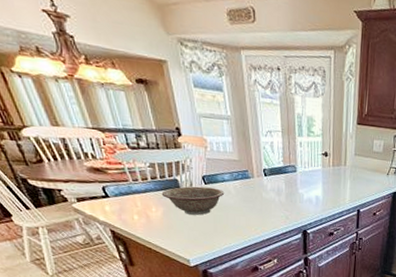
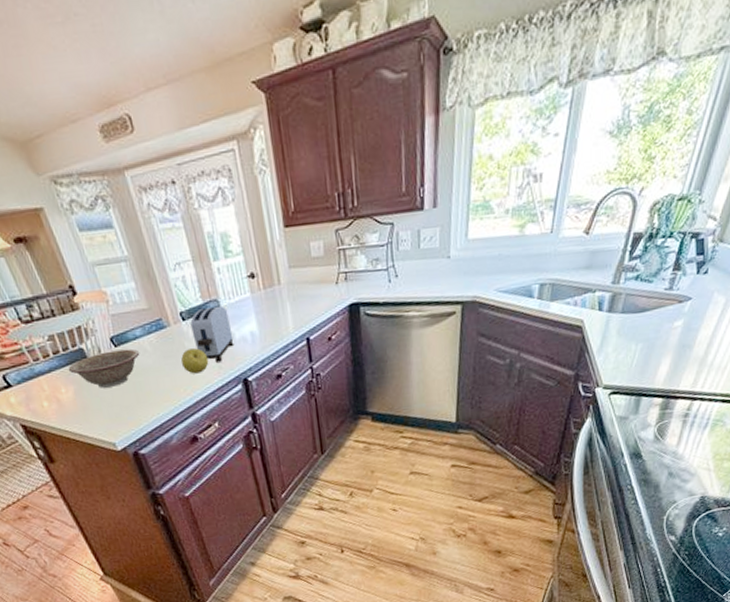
apple: none [257,199,279,219] -> present [181,348,209,374]
toaster: none [270,169,302,214] -> present [190,305,234,362]

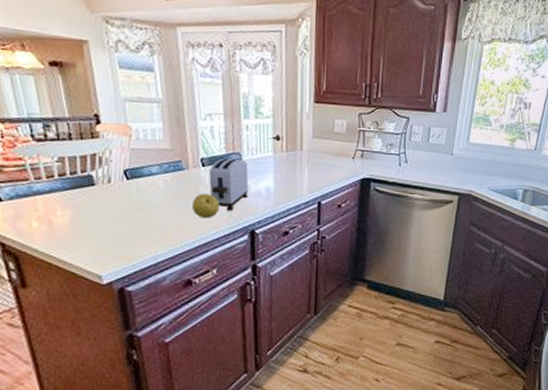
decorative bowl: present [68,348,140,388] -> none [70,182,152,218]

